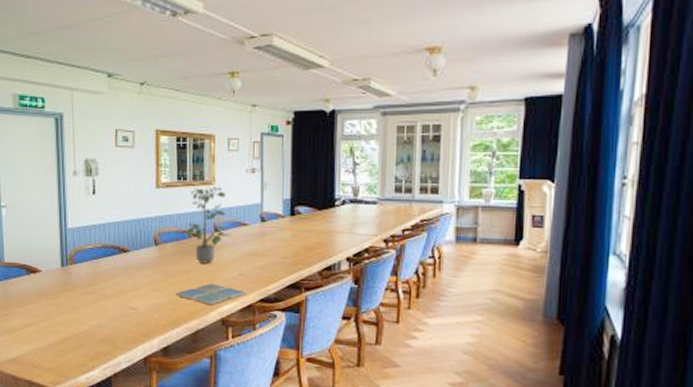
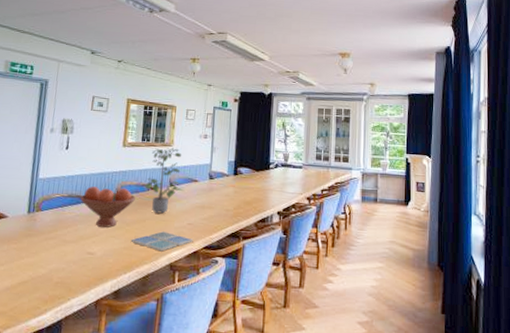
fruit bowl: none [115,235,177,280] -> present [80,186,136,228]

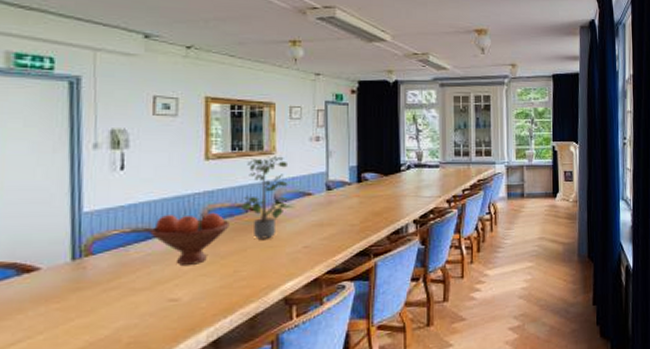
drink coaster: present [130,231,194,252] -> none [228,260,312,285]

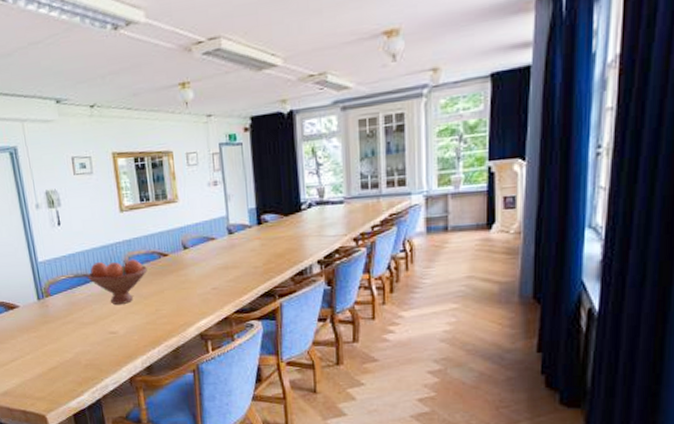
potted plant: present [241,156,296,239] -> none [155,203,202,282]

